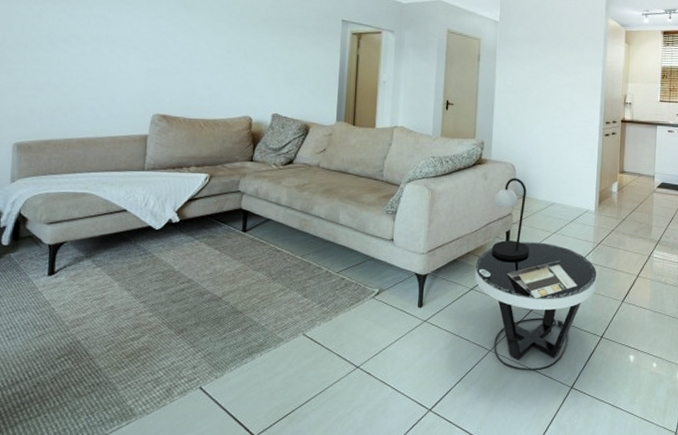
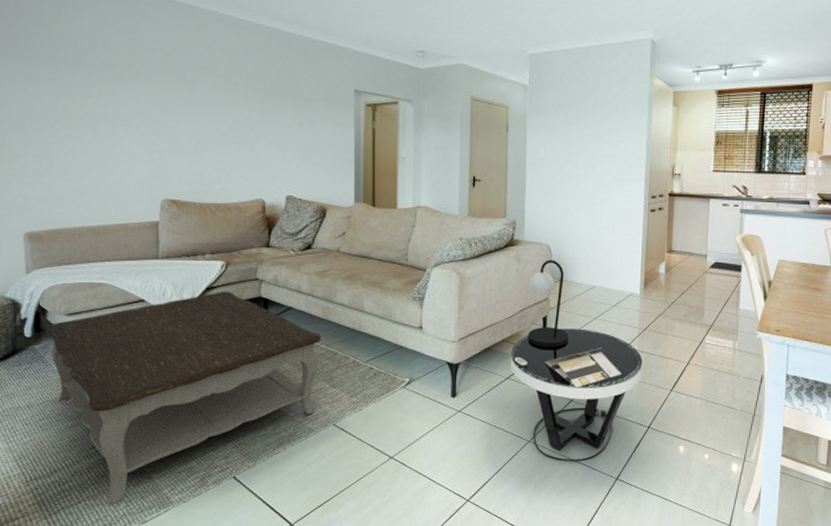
coffee table: none [22,202,297,417] -> present [44,291,322,504]

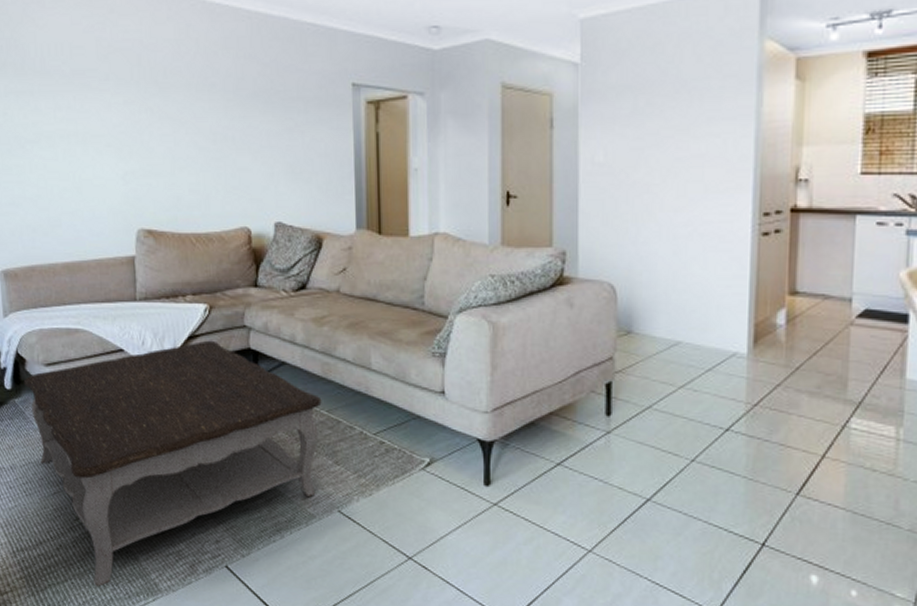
side table: present [510,328,643,462] -> none [561,399,753,585]
table lamp: present [528,260,569,348] -> none [584,304,644,426]
brochure: present [544,348,622,388] -> none [608,429,721,483]

